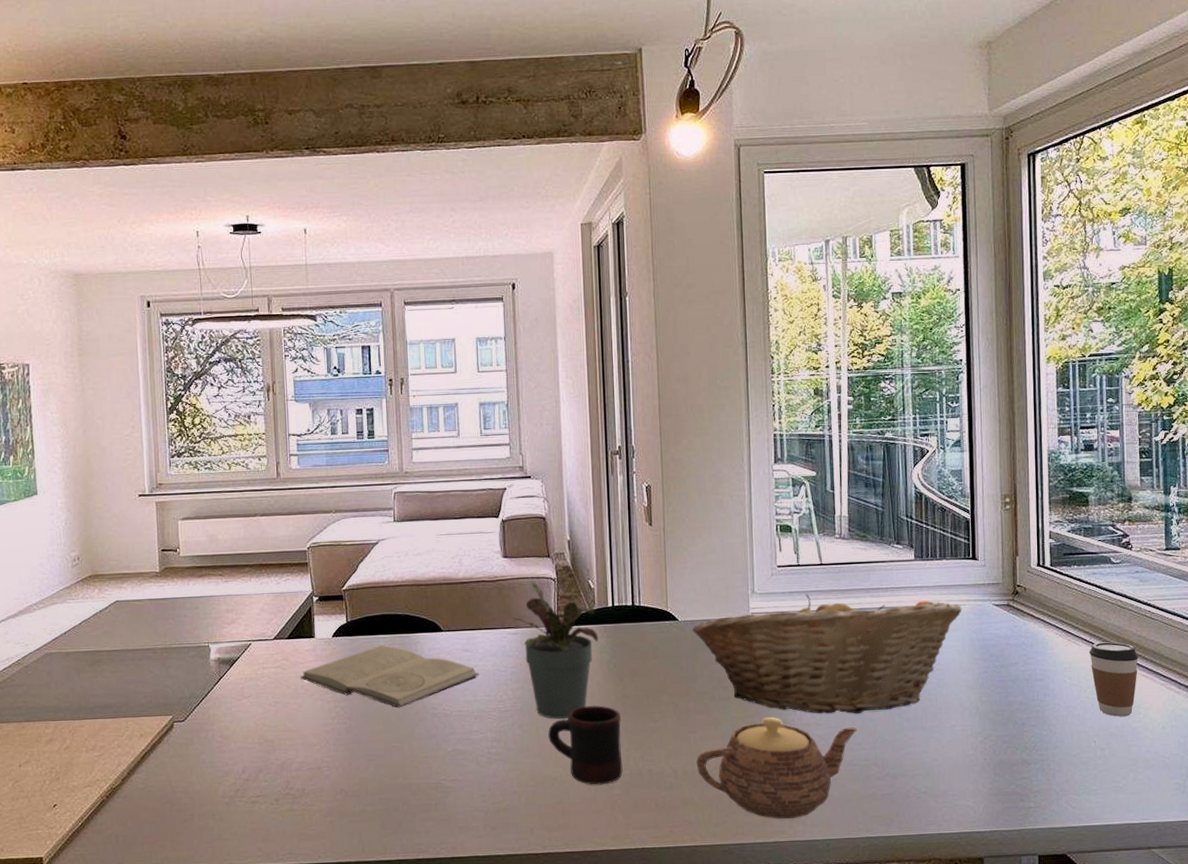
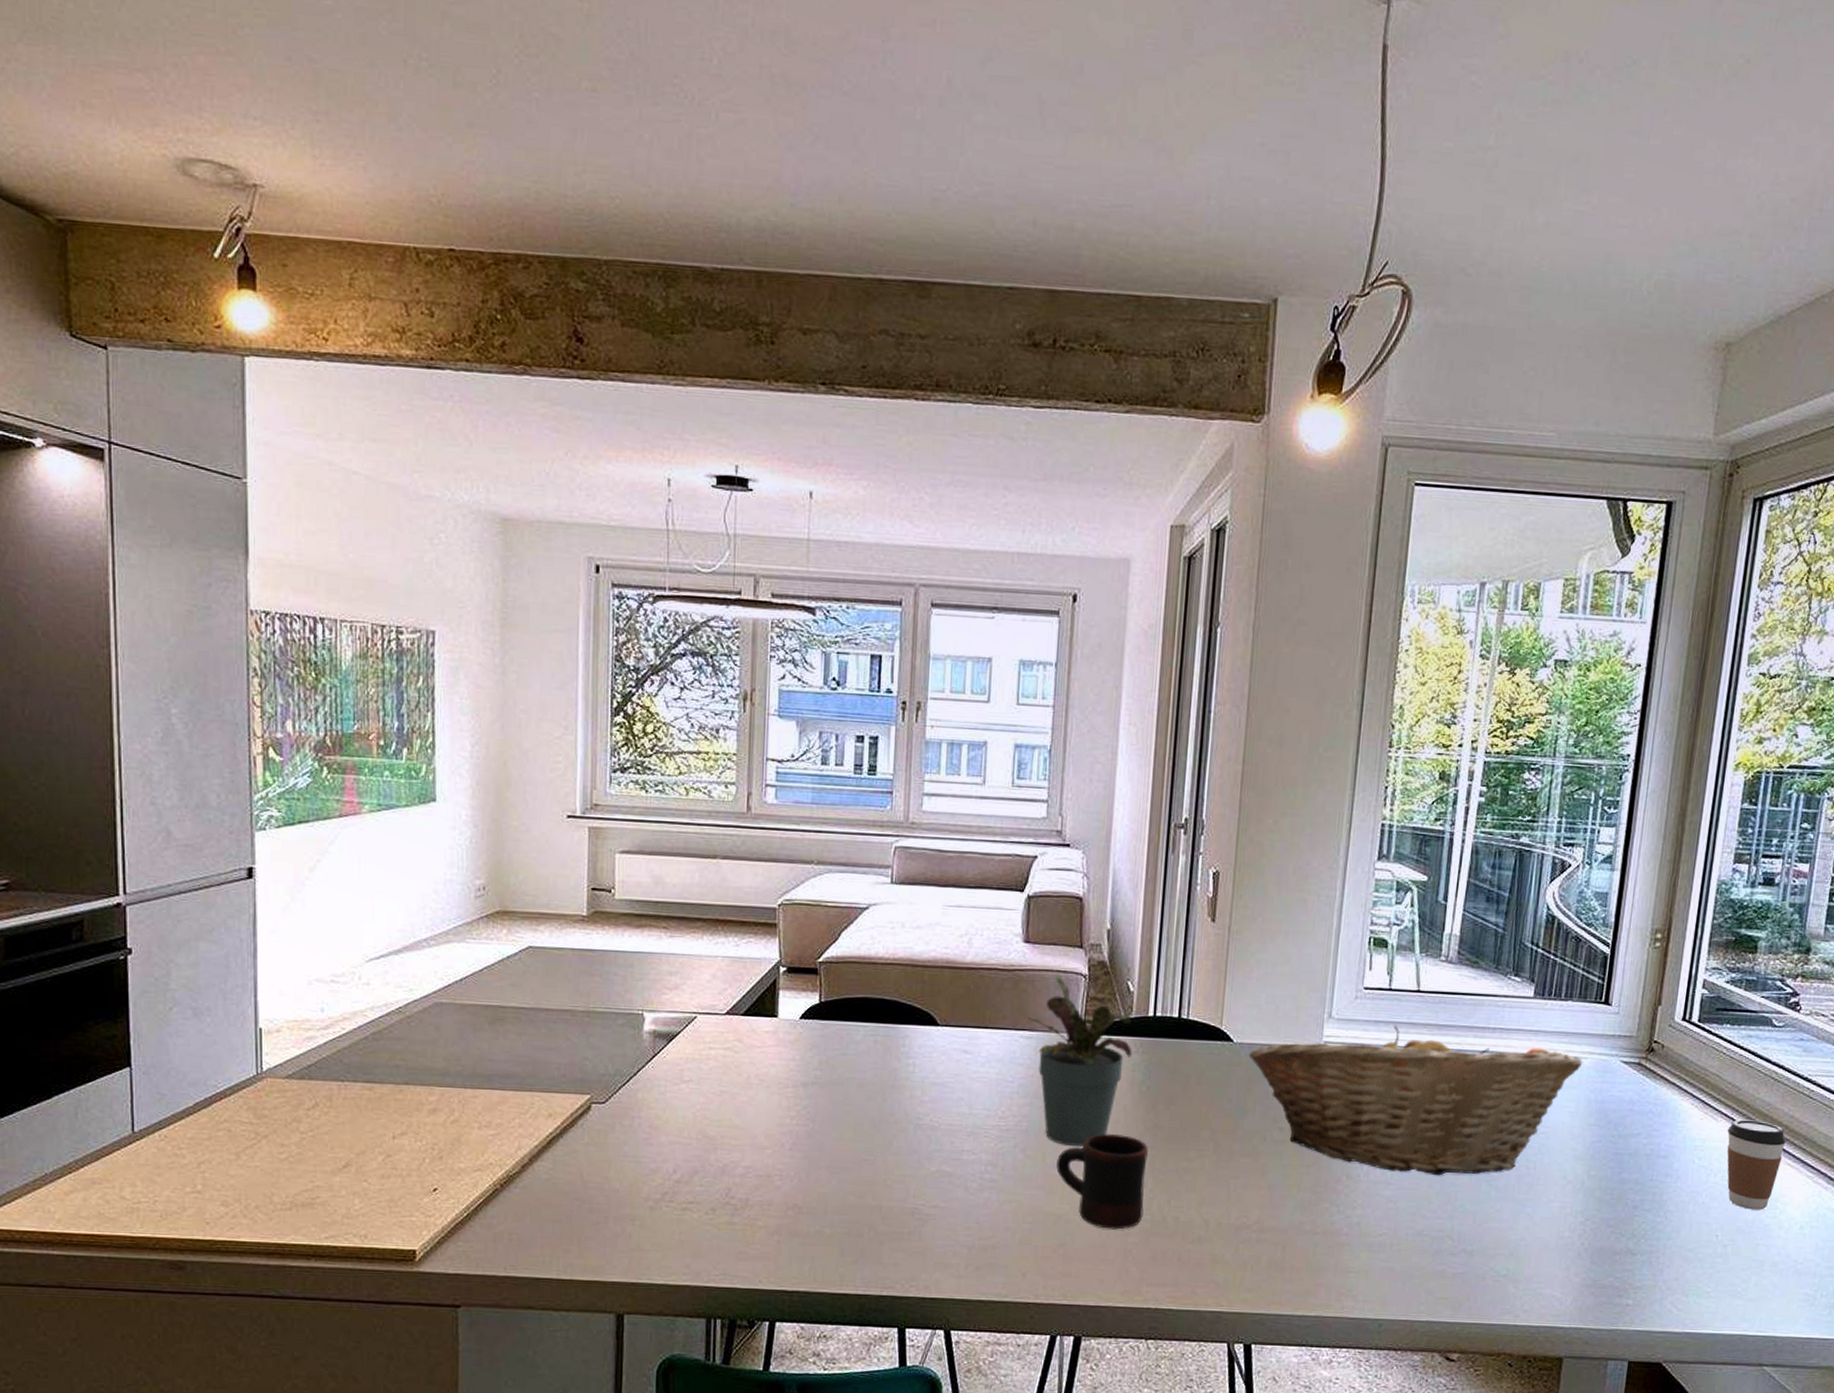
book: present [300,645,479,708] -> none [755,1034,979,1114]
teapot: present [696,717,858,819] -> none [1233,1169,1435,1291]

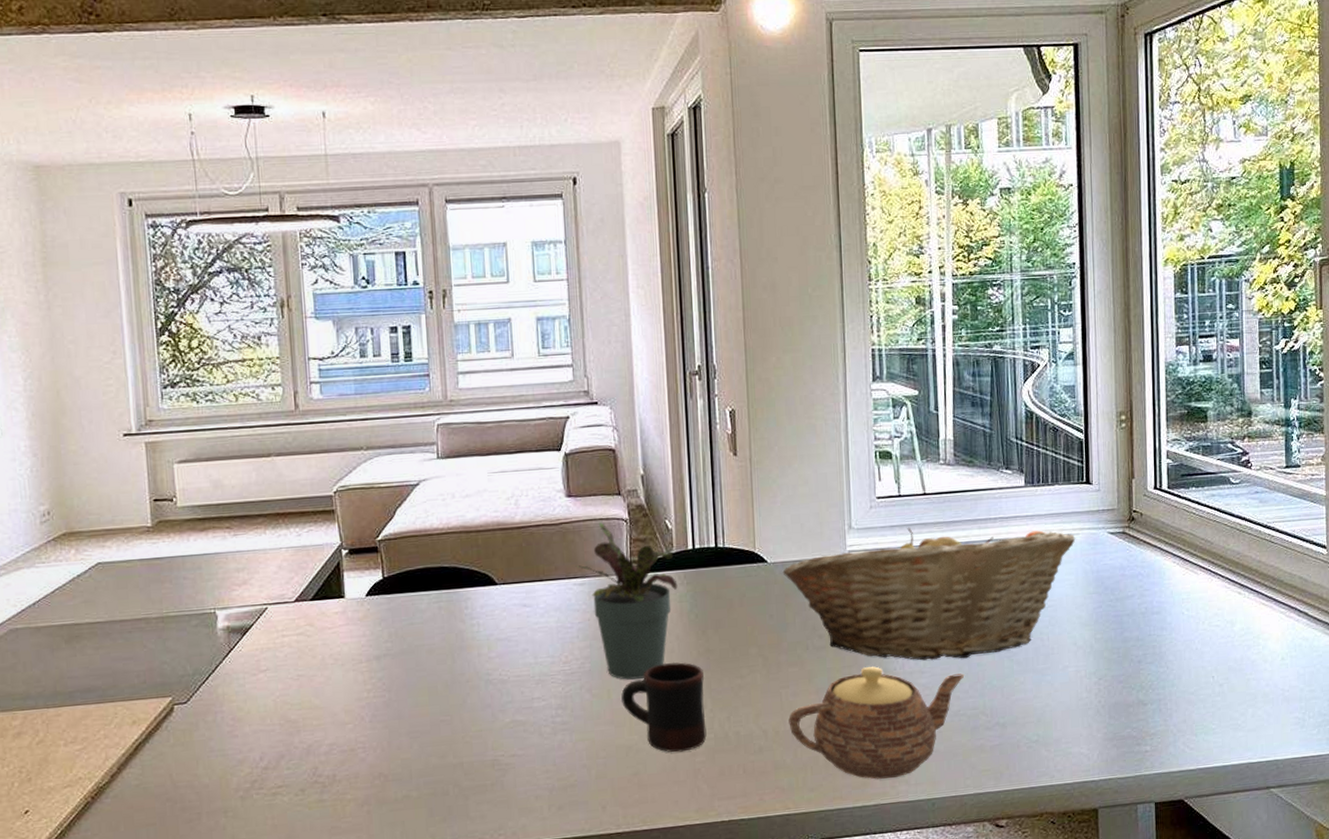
teapot: none [1233,1169,1435,1291] -> present [788,666,965,779]
coffee cup: present [1727,1119,1786,1210] -> none [1208,569,1258,649]

